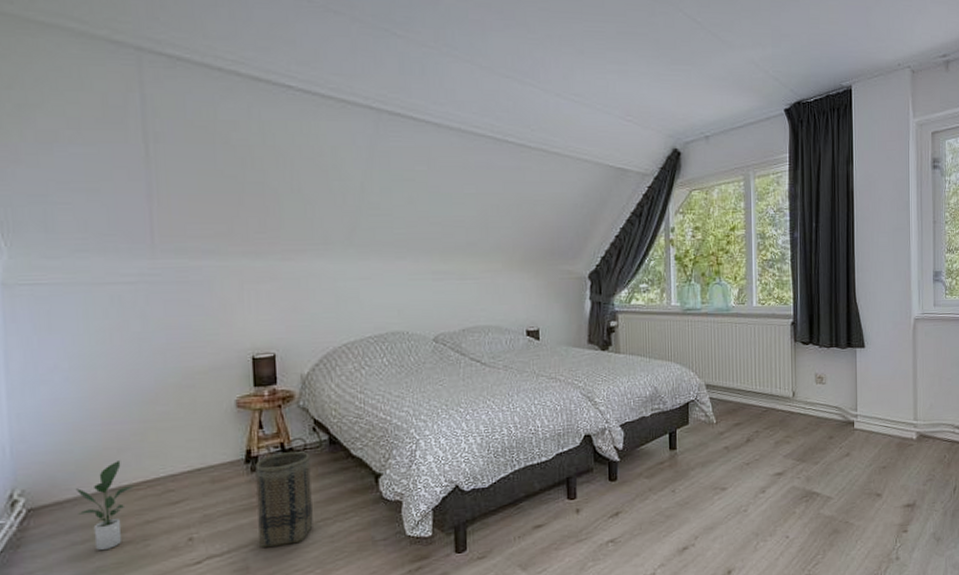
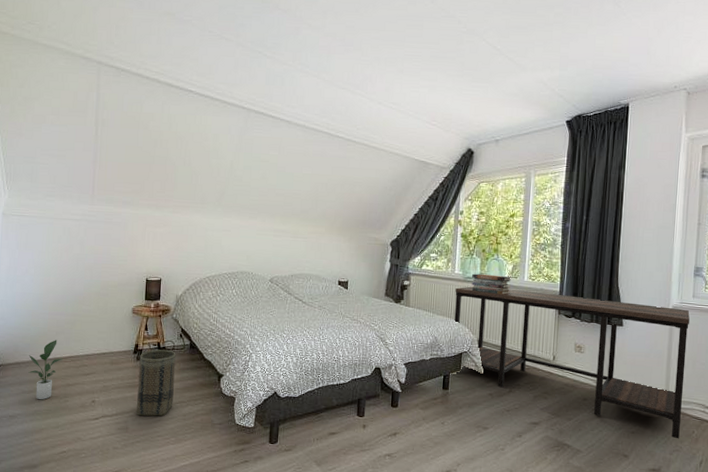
desk: none [674,317,932,467] -> present [454,286,690,439]
book stack: none [692,302,738,326] -> present [472,273,511,295]

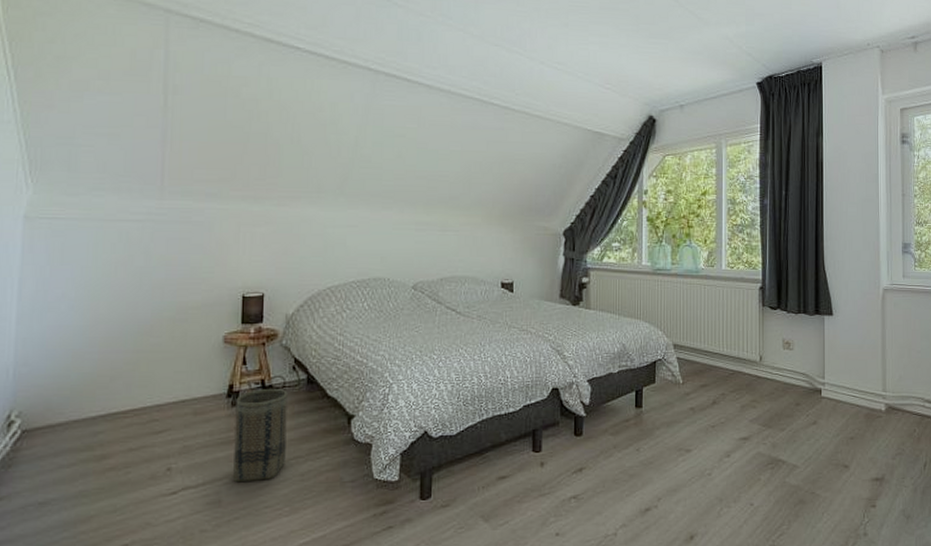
potted plant: present [28,340,64,400] -> none [68,388,123,476]
desk: present [454,286,690,439] -> none [644,280,901,440]
book stack: present [472,273,511,295] -> none [662,264,707,287]

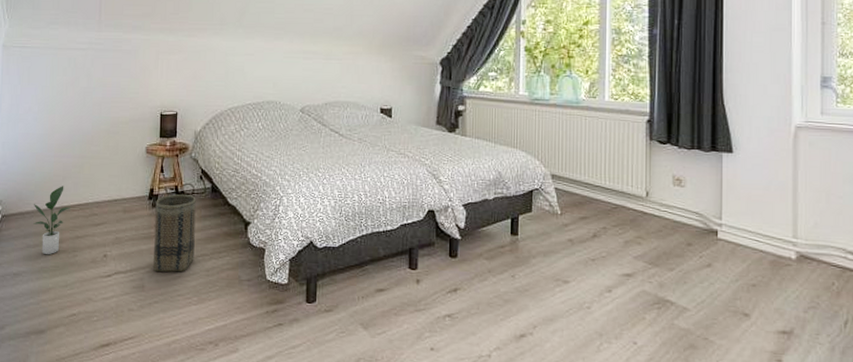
potted plant: none [68,388,123,476] -> present [33,186,72,255]

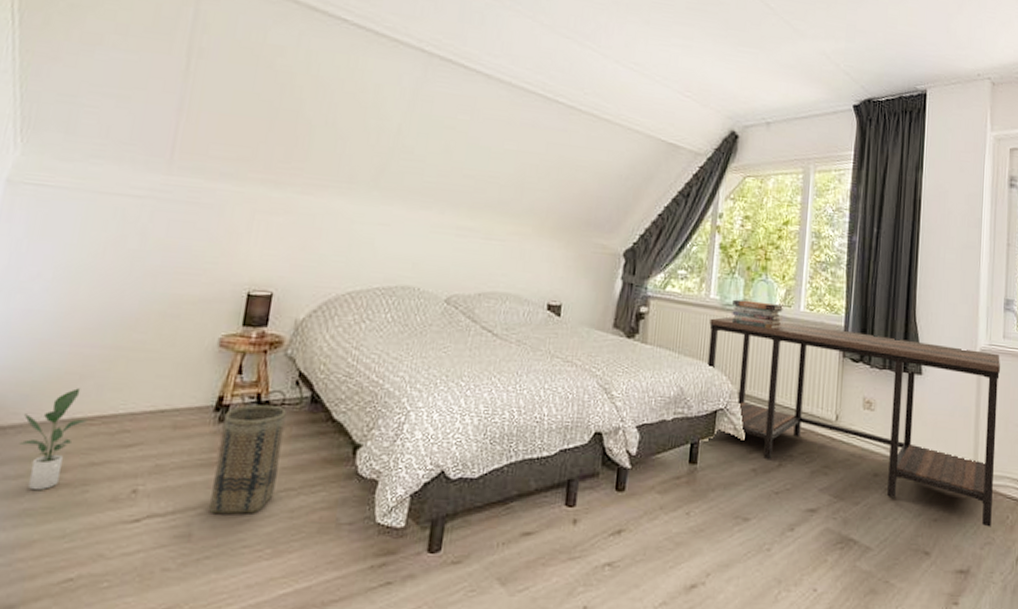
desk: none [520,109,818,293] -> present [708,316,1000,527]
book stack: none [540,94,588,119] -> present [732,299,783,330]

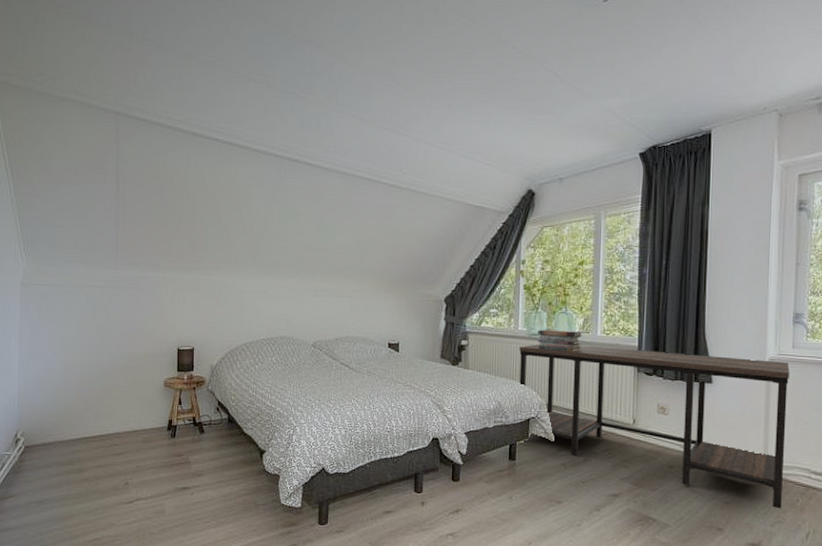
potted plant: present [19,388,89,491] -> none [56,418,93,484]
basket: present [209,405,287,514] -> none [173,425,213,498]

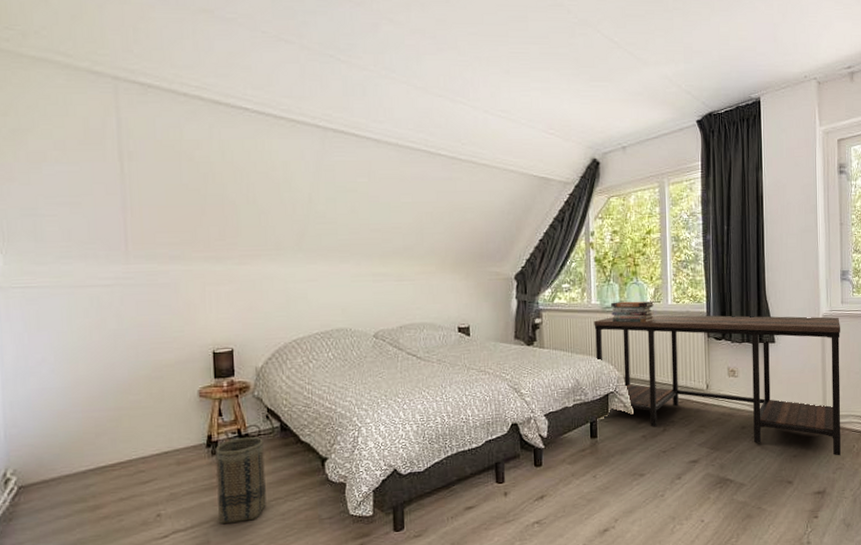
basket: none [173,425,213,498] -> present [215,437,266,524]

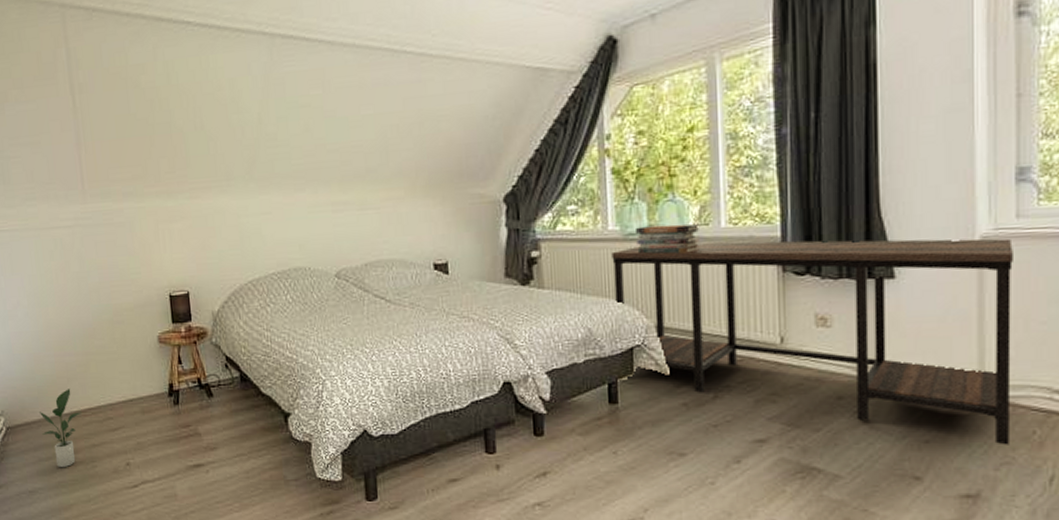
potted plant: none [60,444,111,525] -> present [40,389,82,468]
basket: present [215,437,266,524] -> none [177,387,230,477]

